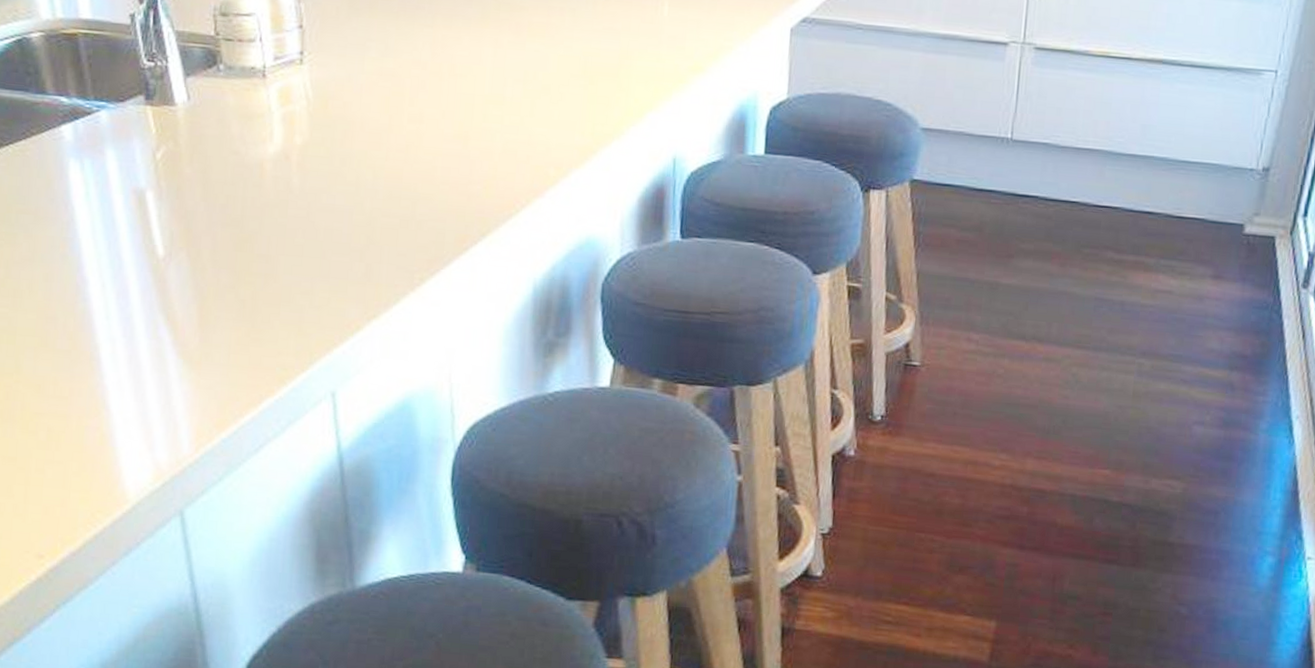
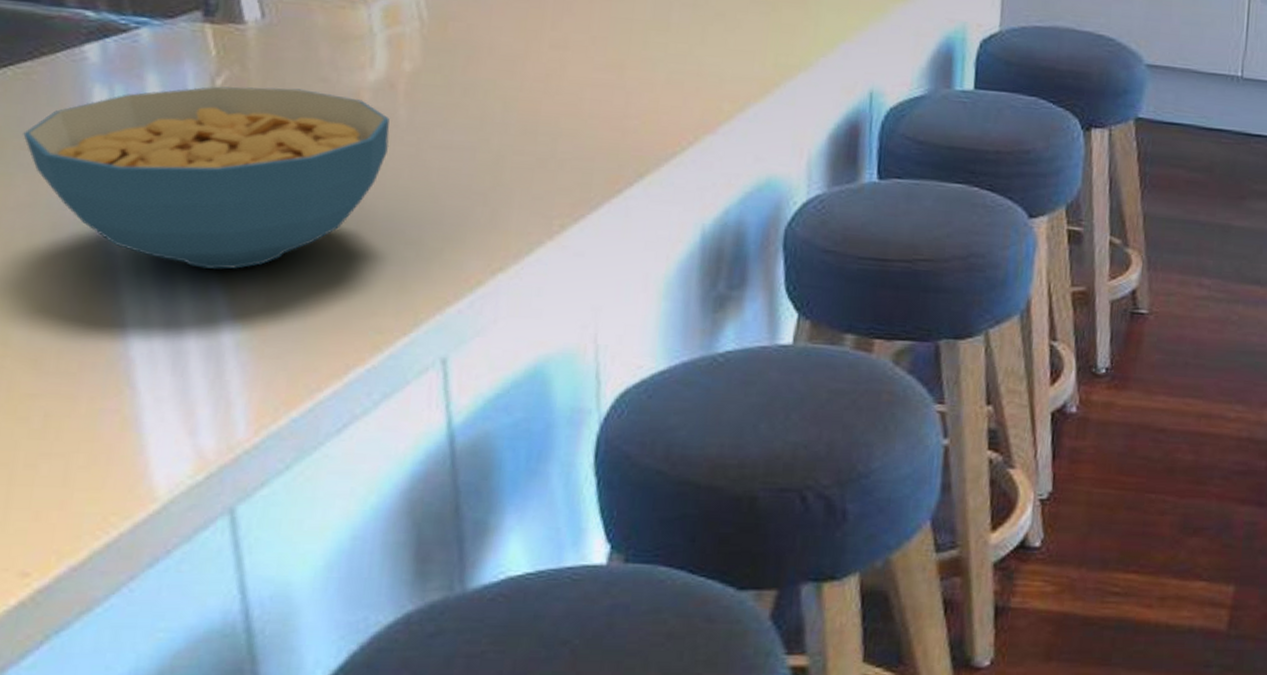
cereal bowl: none [22,159,287,314] -> present [23,86,390,269]

